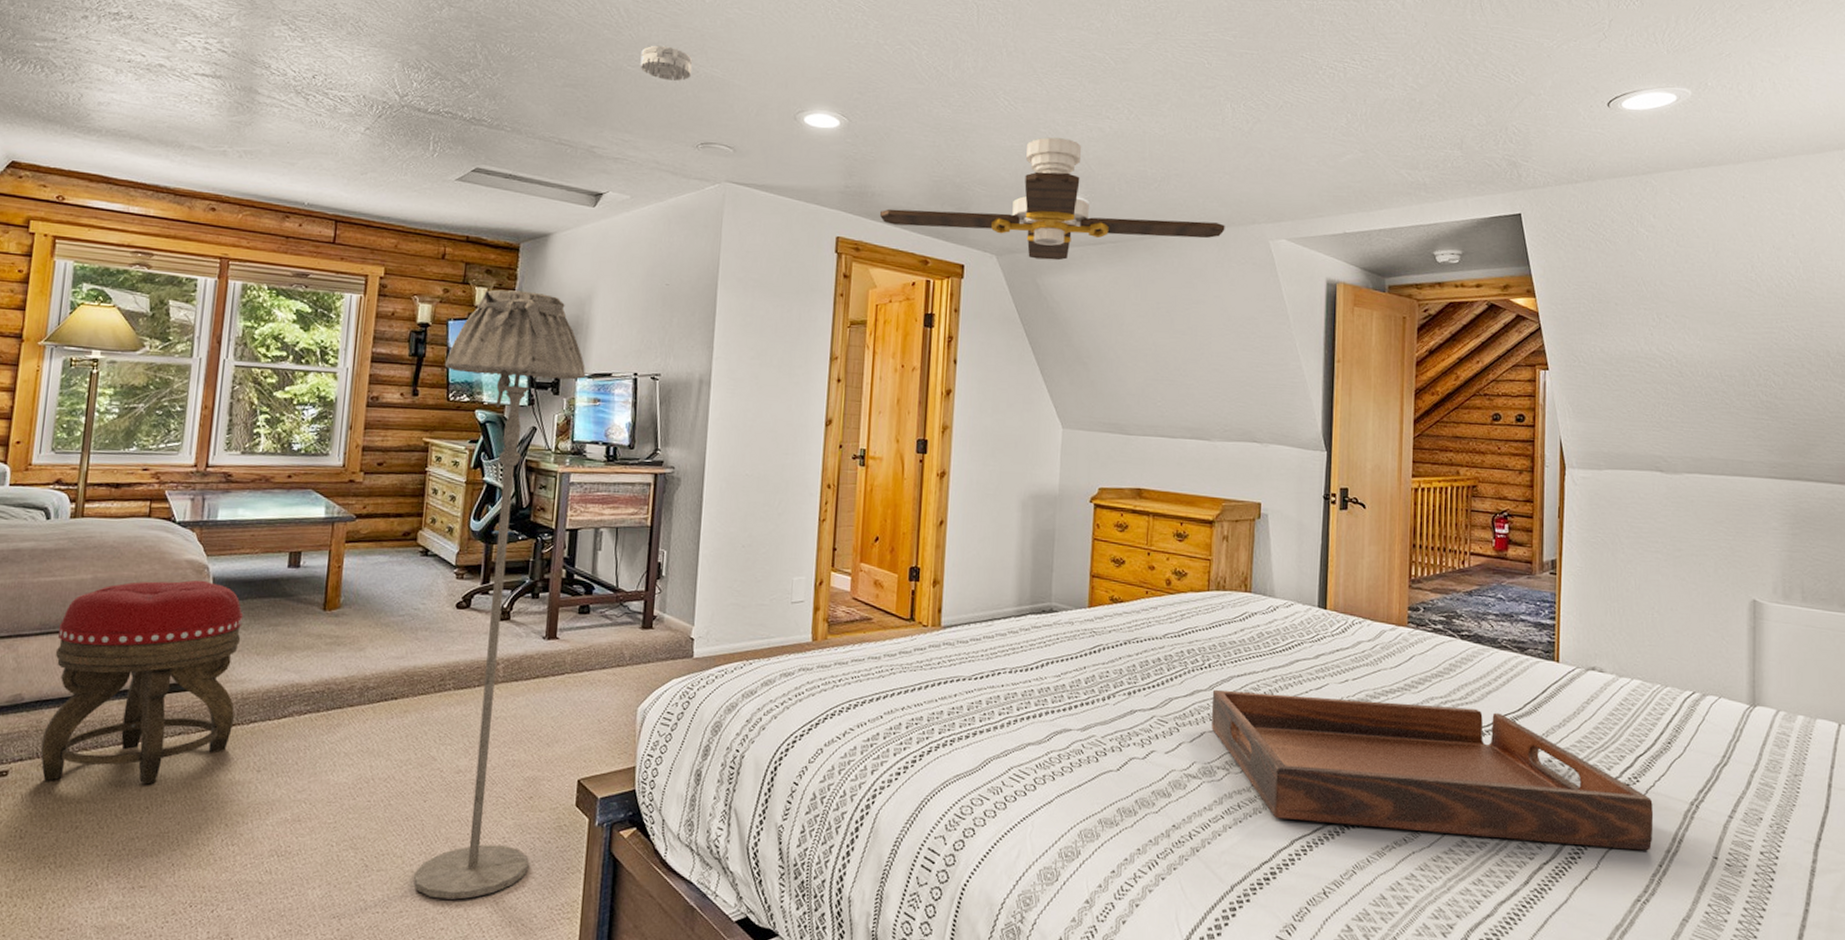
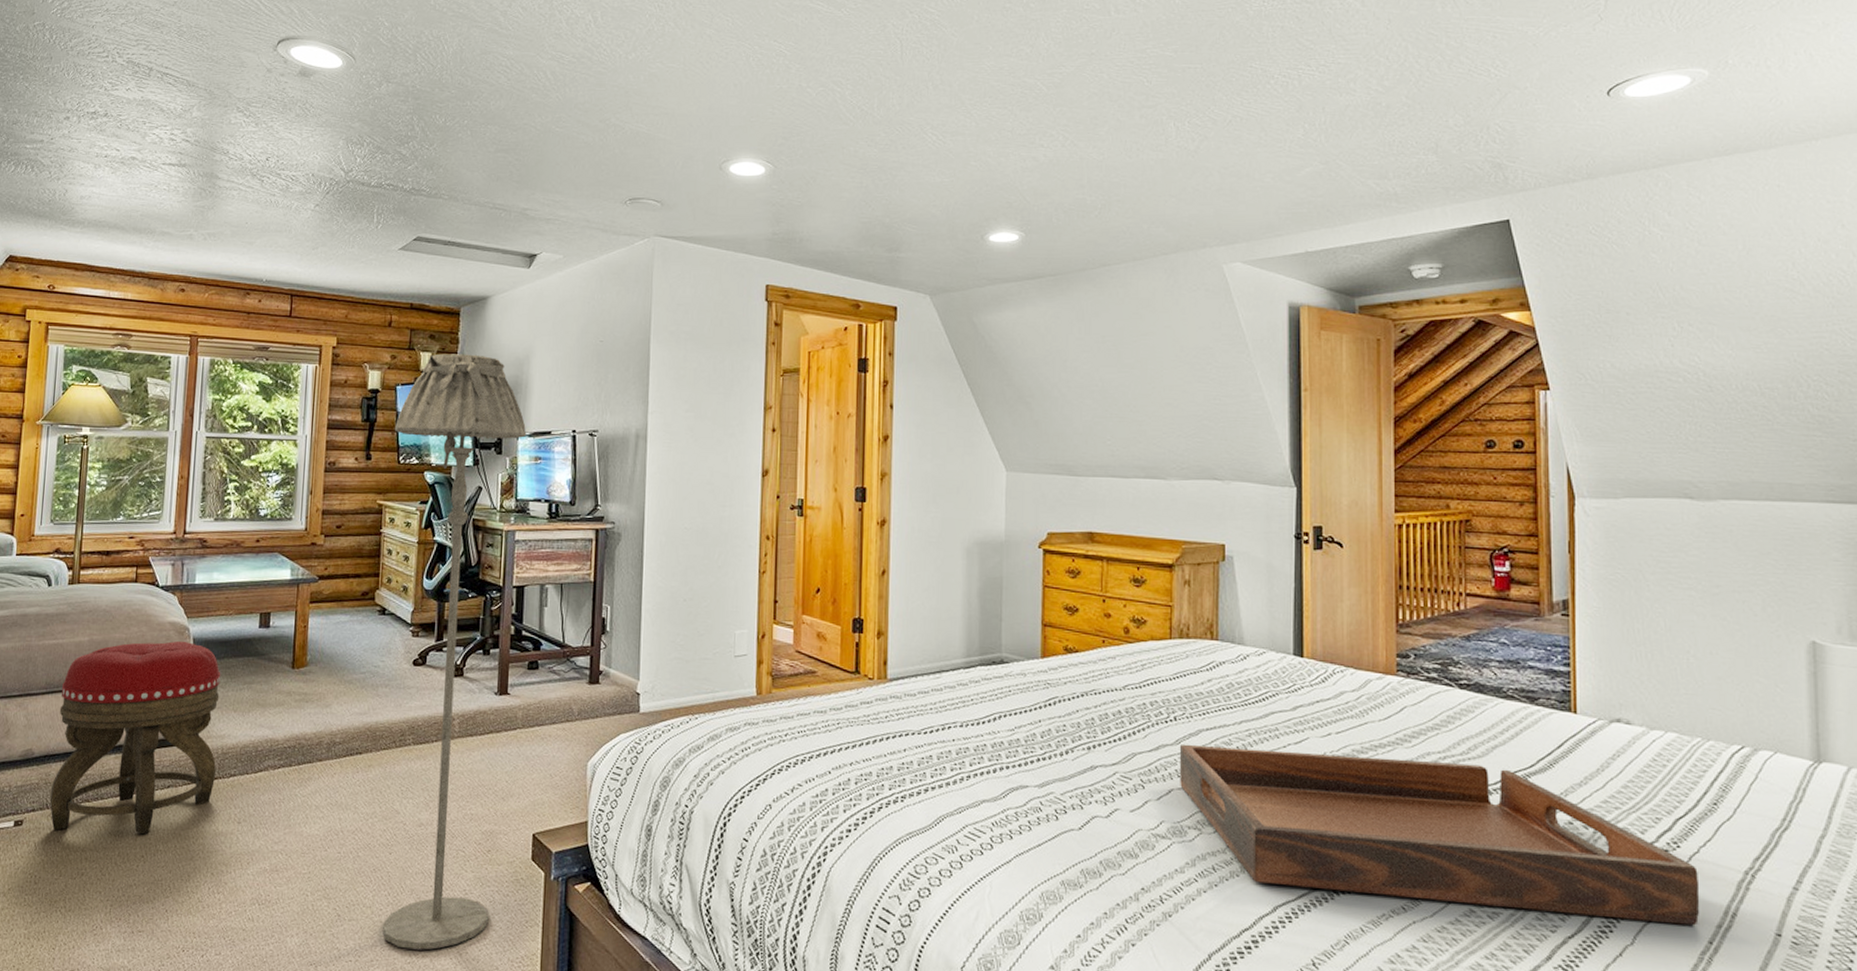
smoke detector: present [640,45,693,81] -> none [568,105,618,139]
ceiling fan: present [879,137,1225,261] -> none [808,170,1173,297]

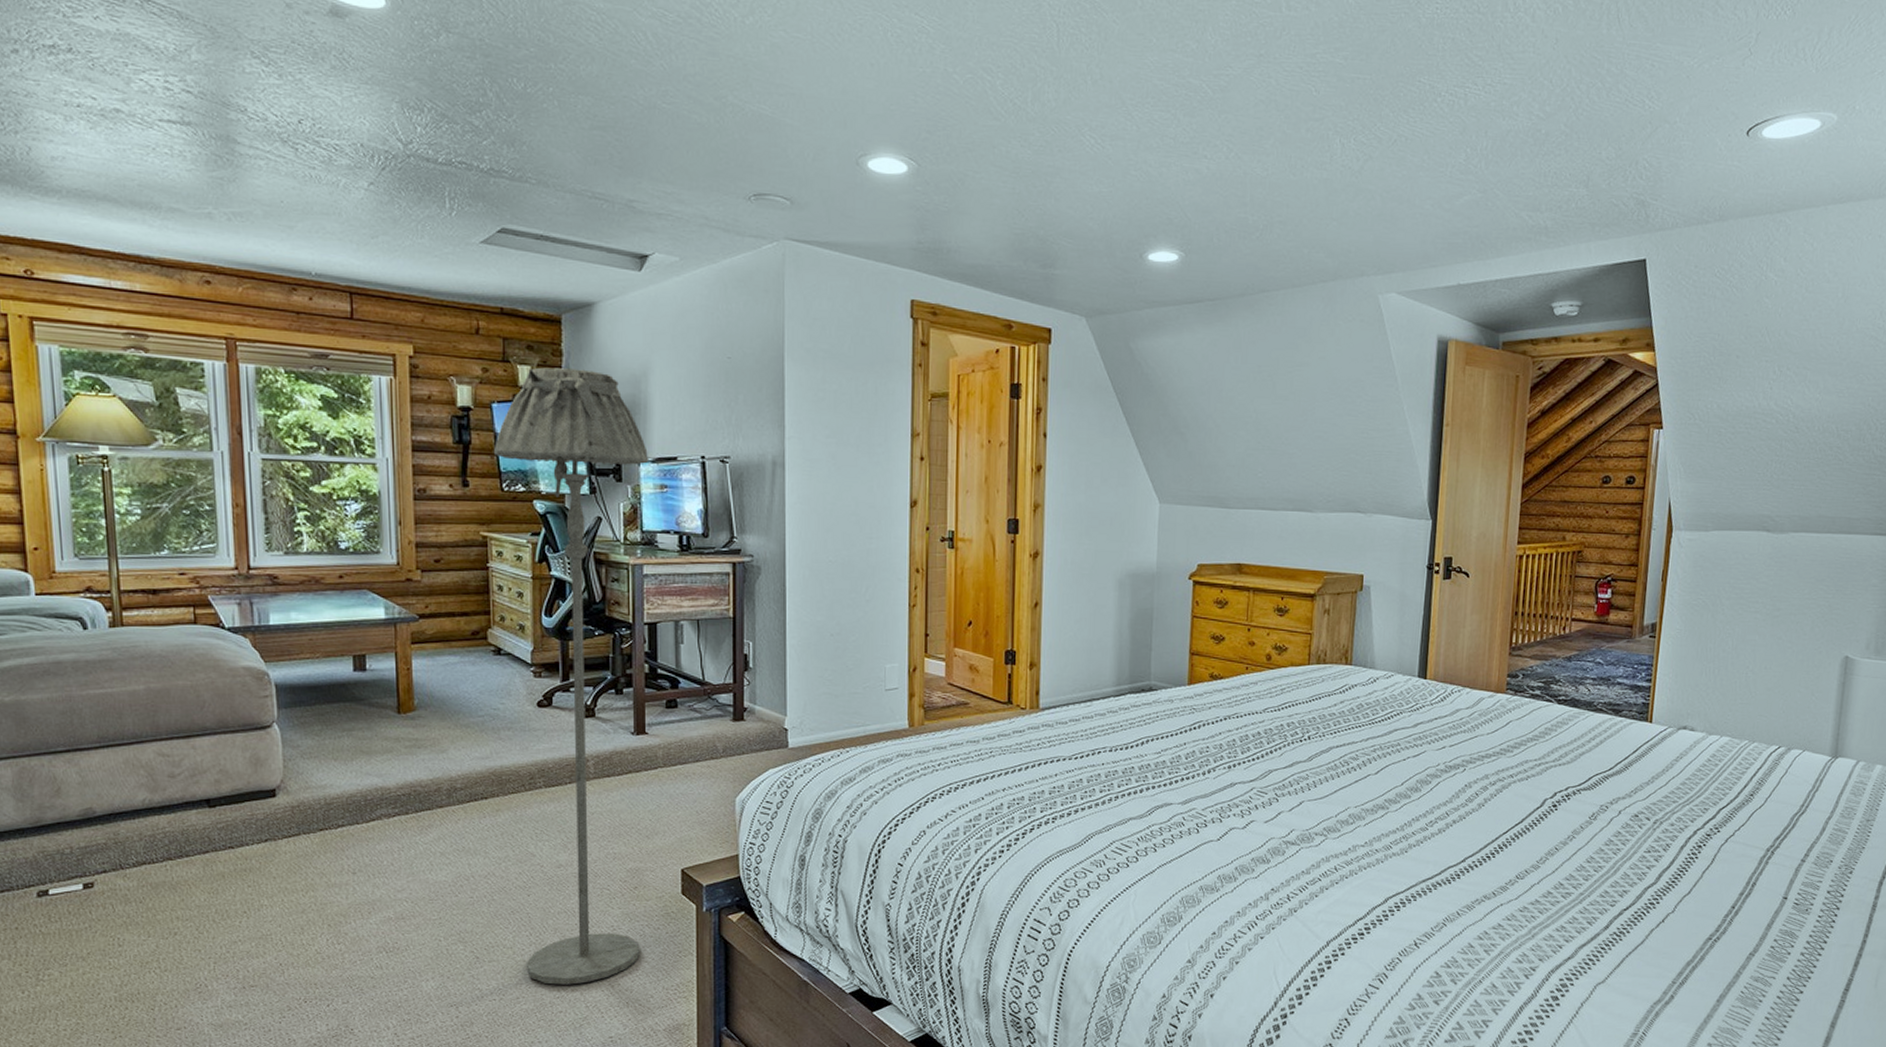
footstool: present [49,640,221,835] -> none [119,687,320,891]
serving tray: present [1179,744,1700,926] -> none [1310,760,1731,895]

